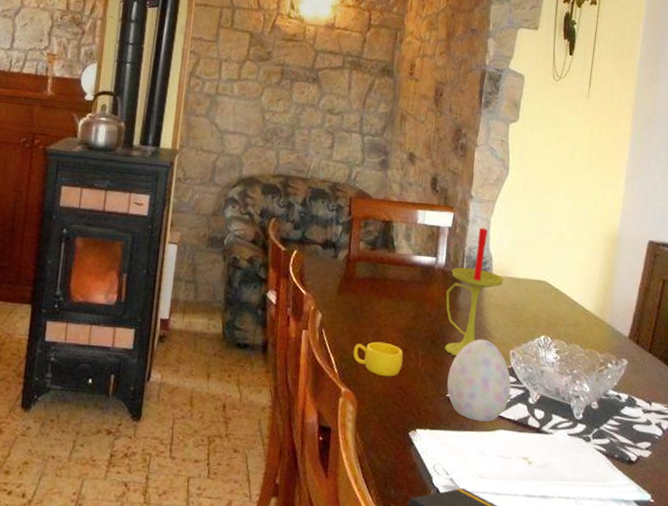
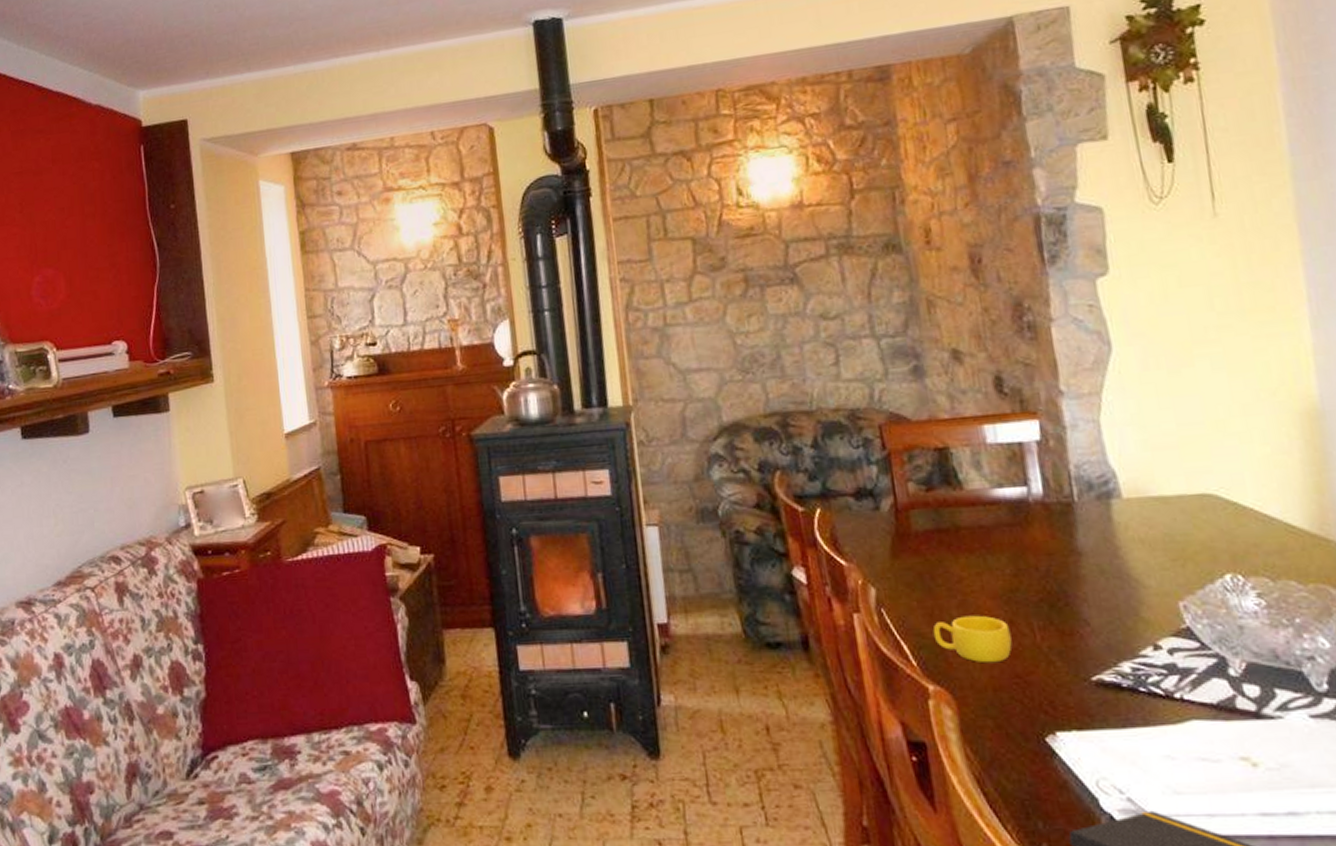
candle: present [444,227,504,356] -> none [1054,433,1143,621]
decorative egg: present [447,338,511,422] -> none [1086,591,1196,712]

